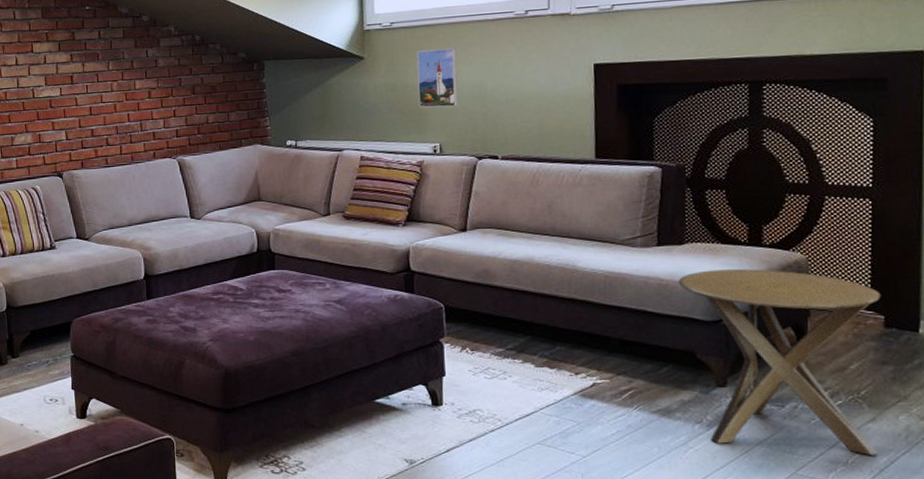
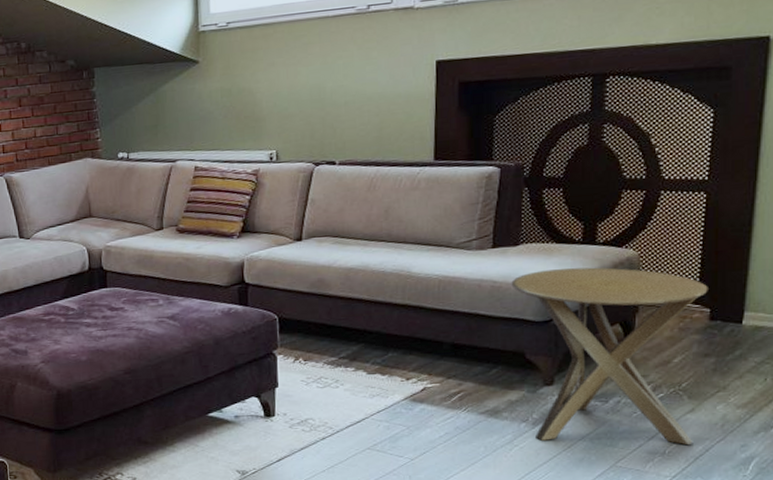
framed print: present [416,48,459,108] -> none [253,48,296,114]

